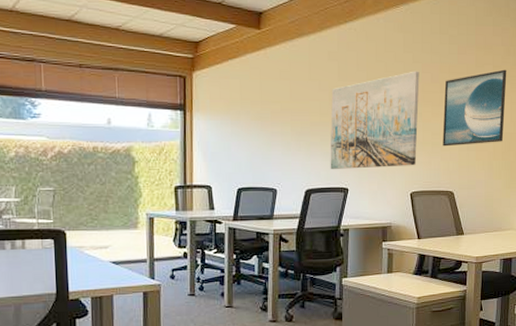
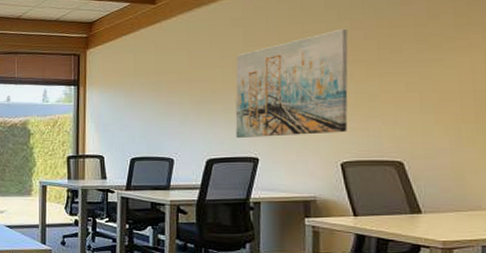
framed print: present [442,69,507,147] -> none [383,16,477,110]

